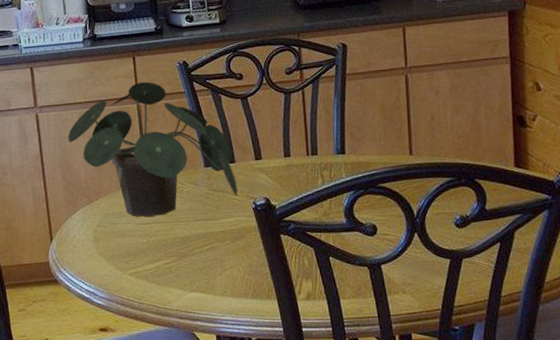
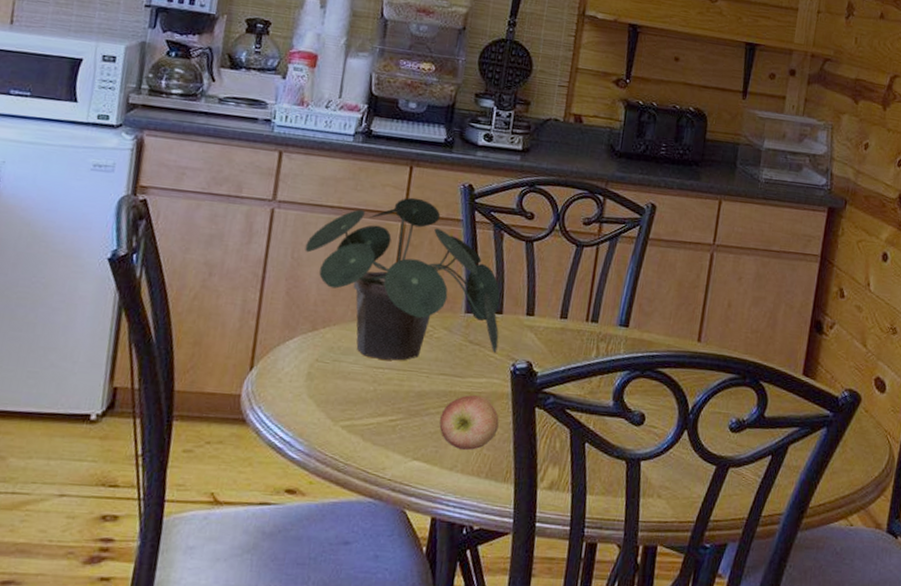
apple: none [204,232,254,279] -> present [439,395,499,451]

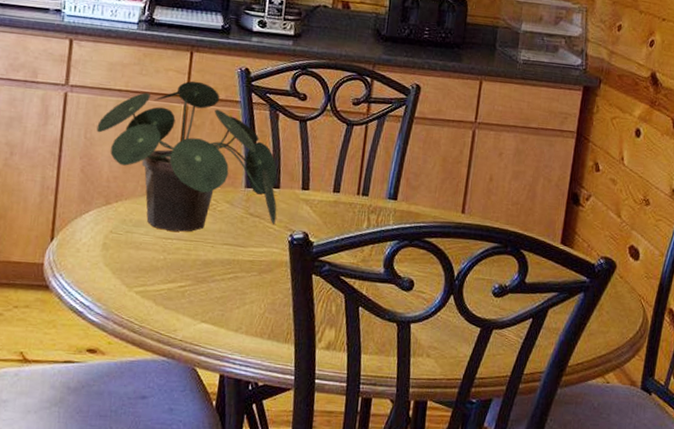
apple: present [439,395,499,451] -> none [224,263,279,314]

